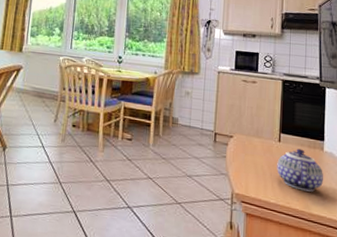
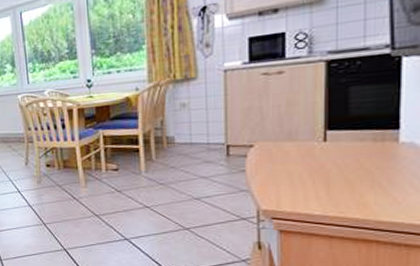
teapot: present [277,149,324,192] -> none [322,145,400,196]

